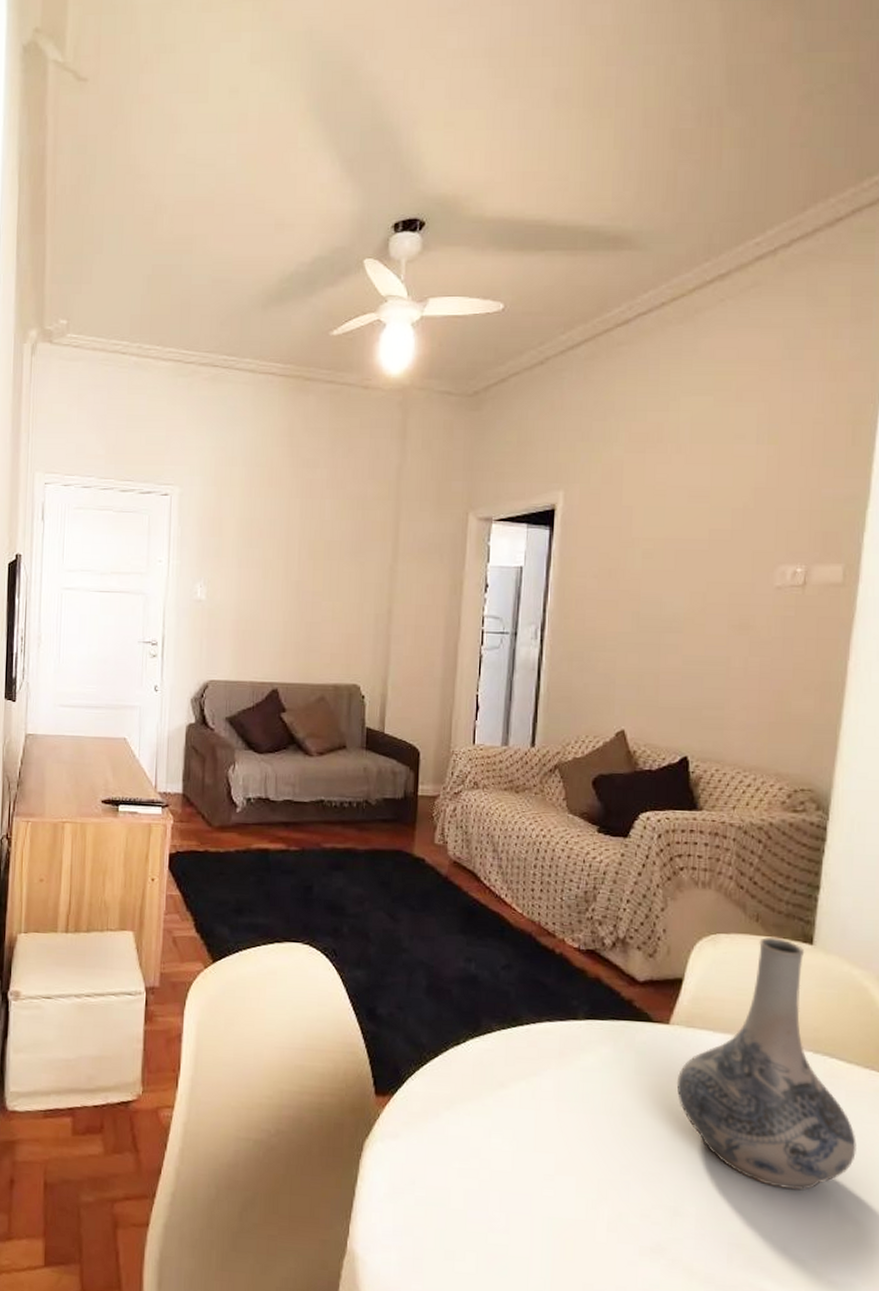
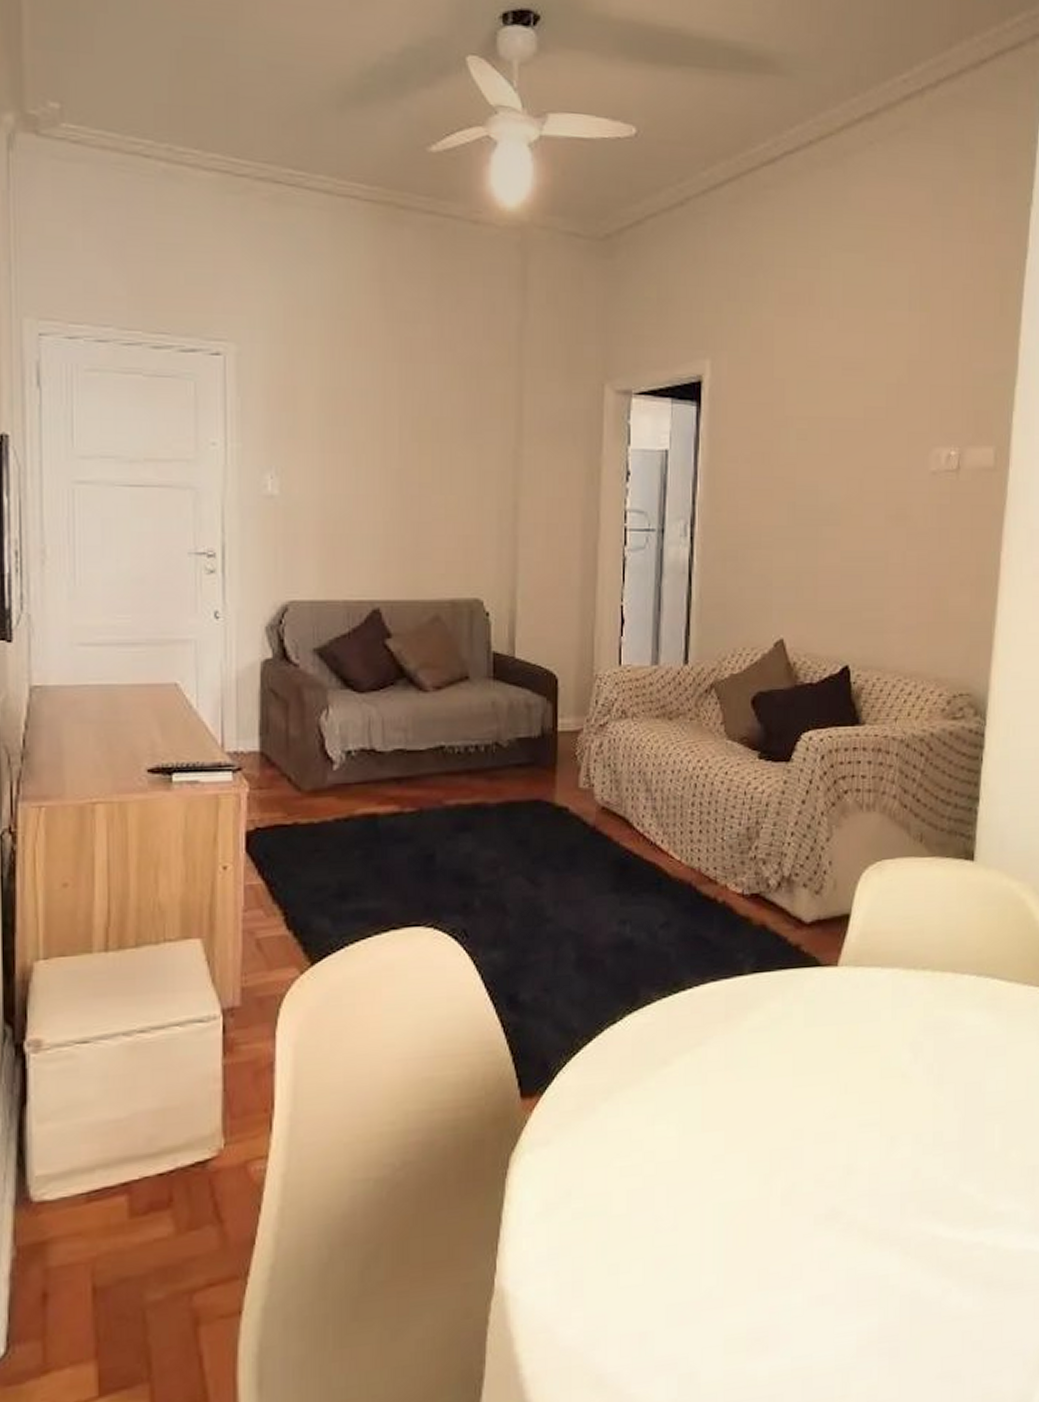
decorative vase: present [676,936,856,1191] -> none [846,857,1018,1125]

